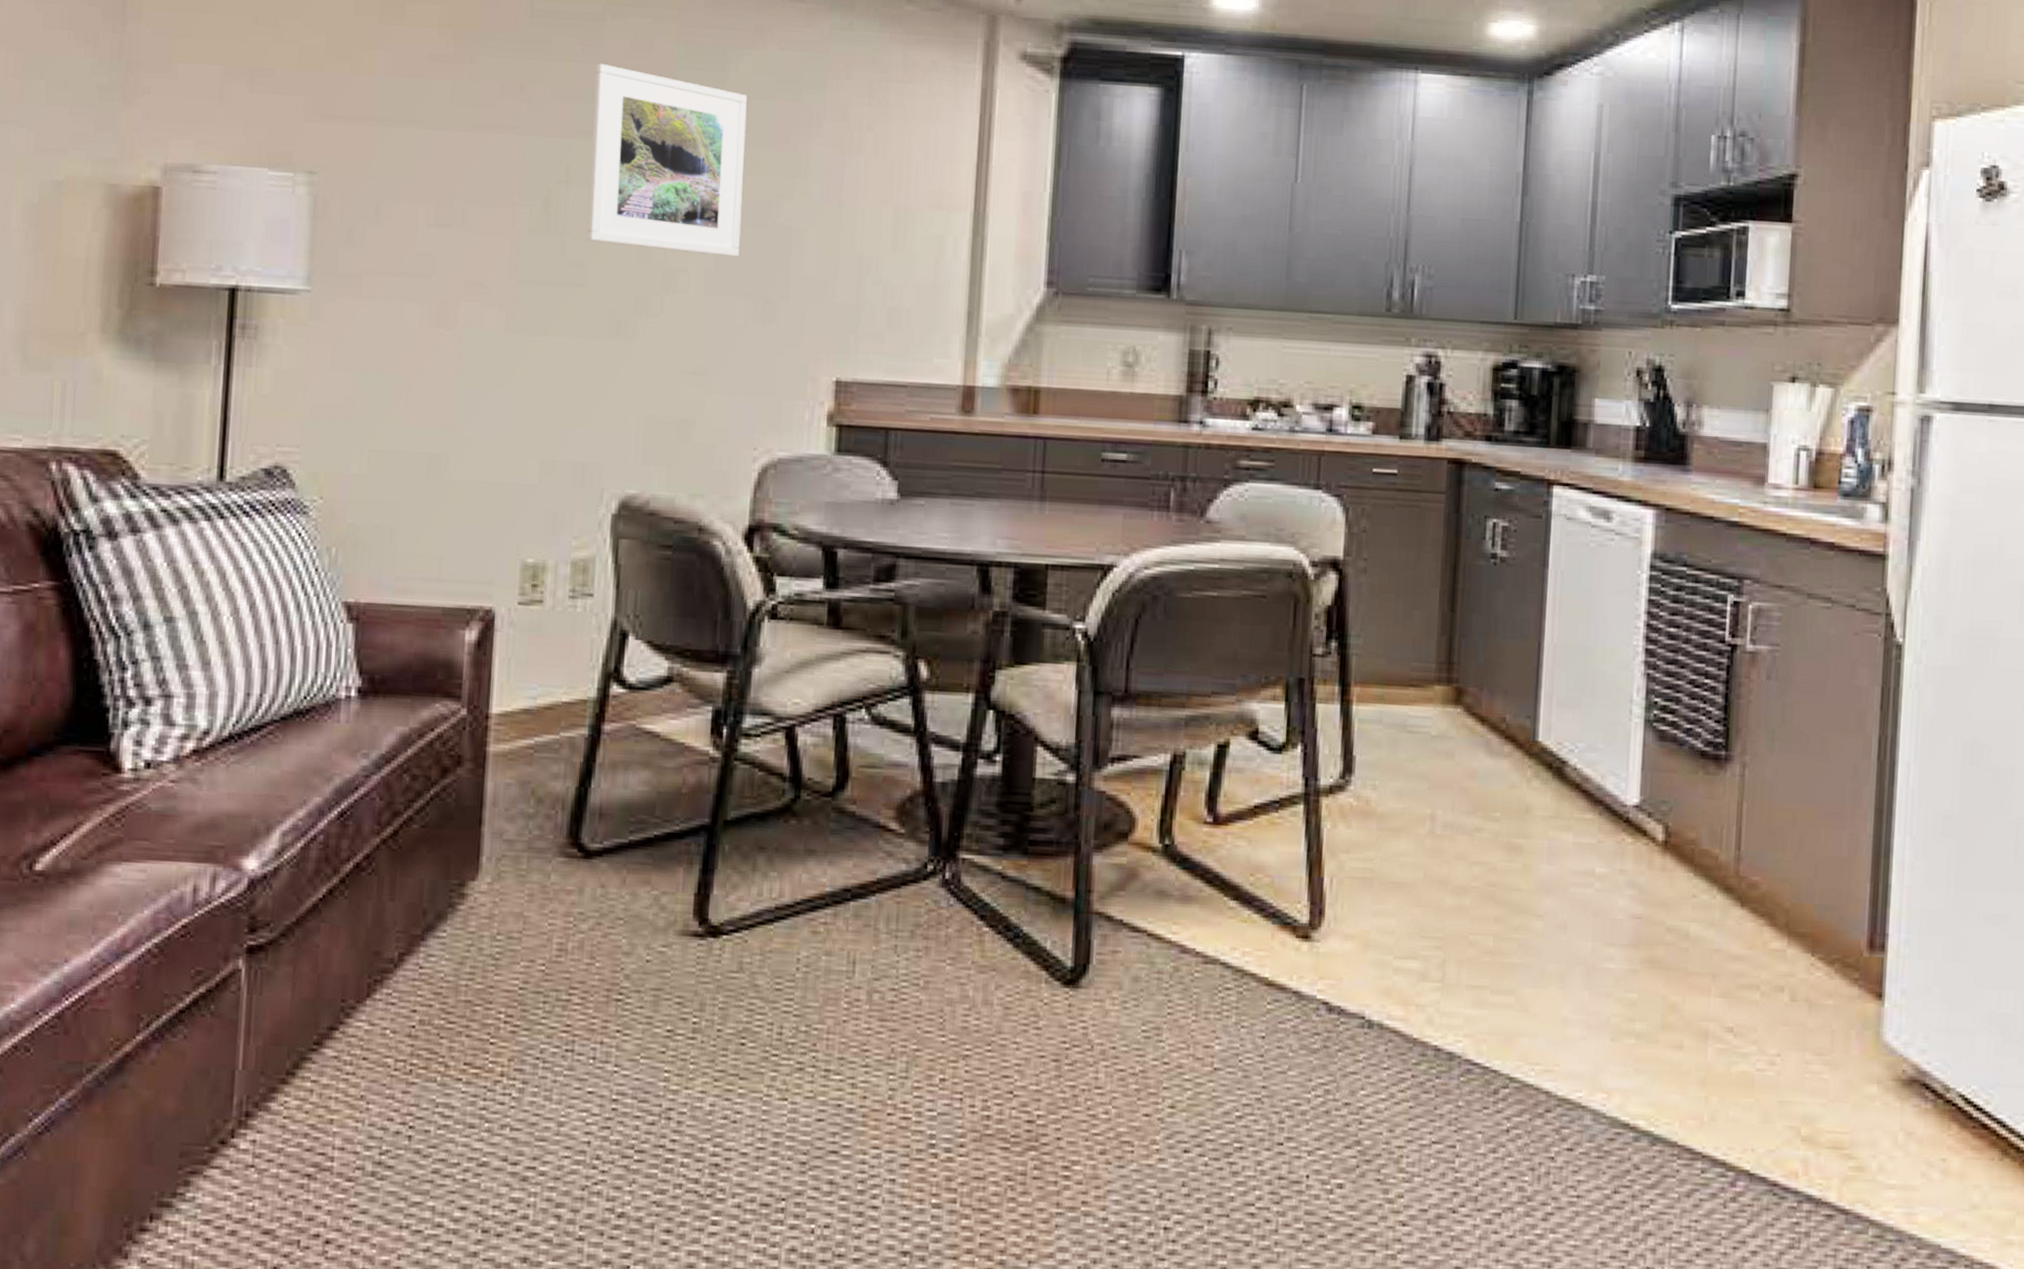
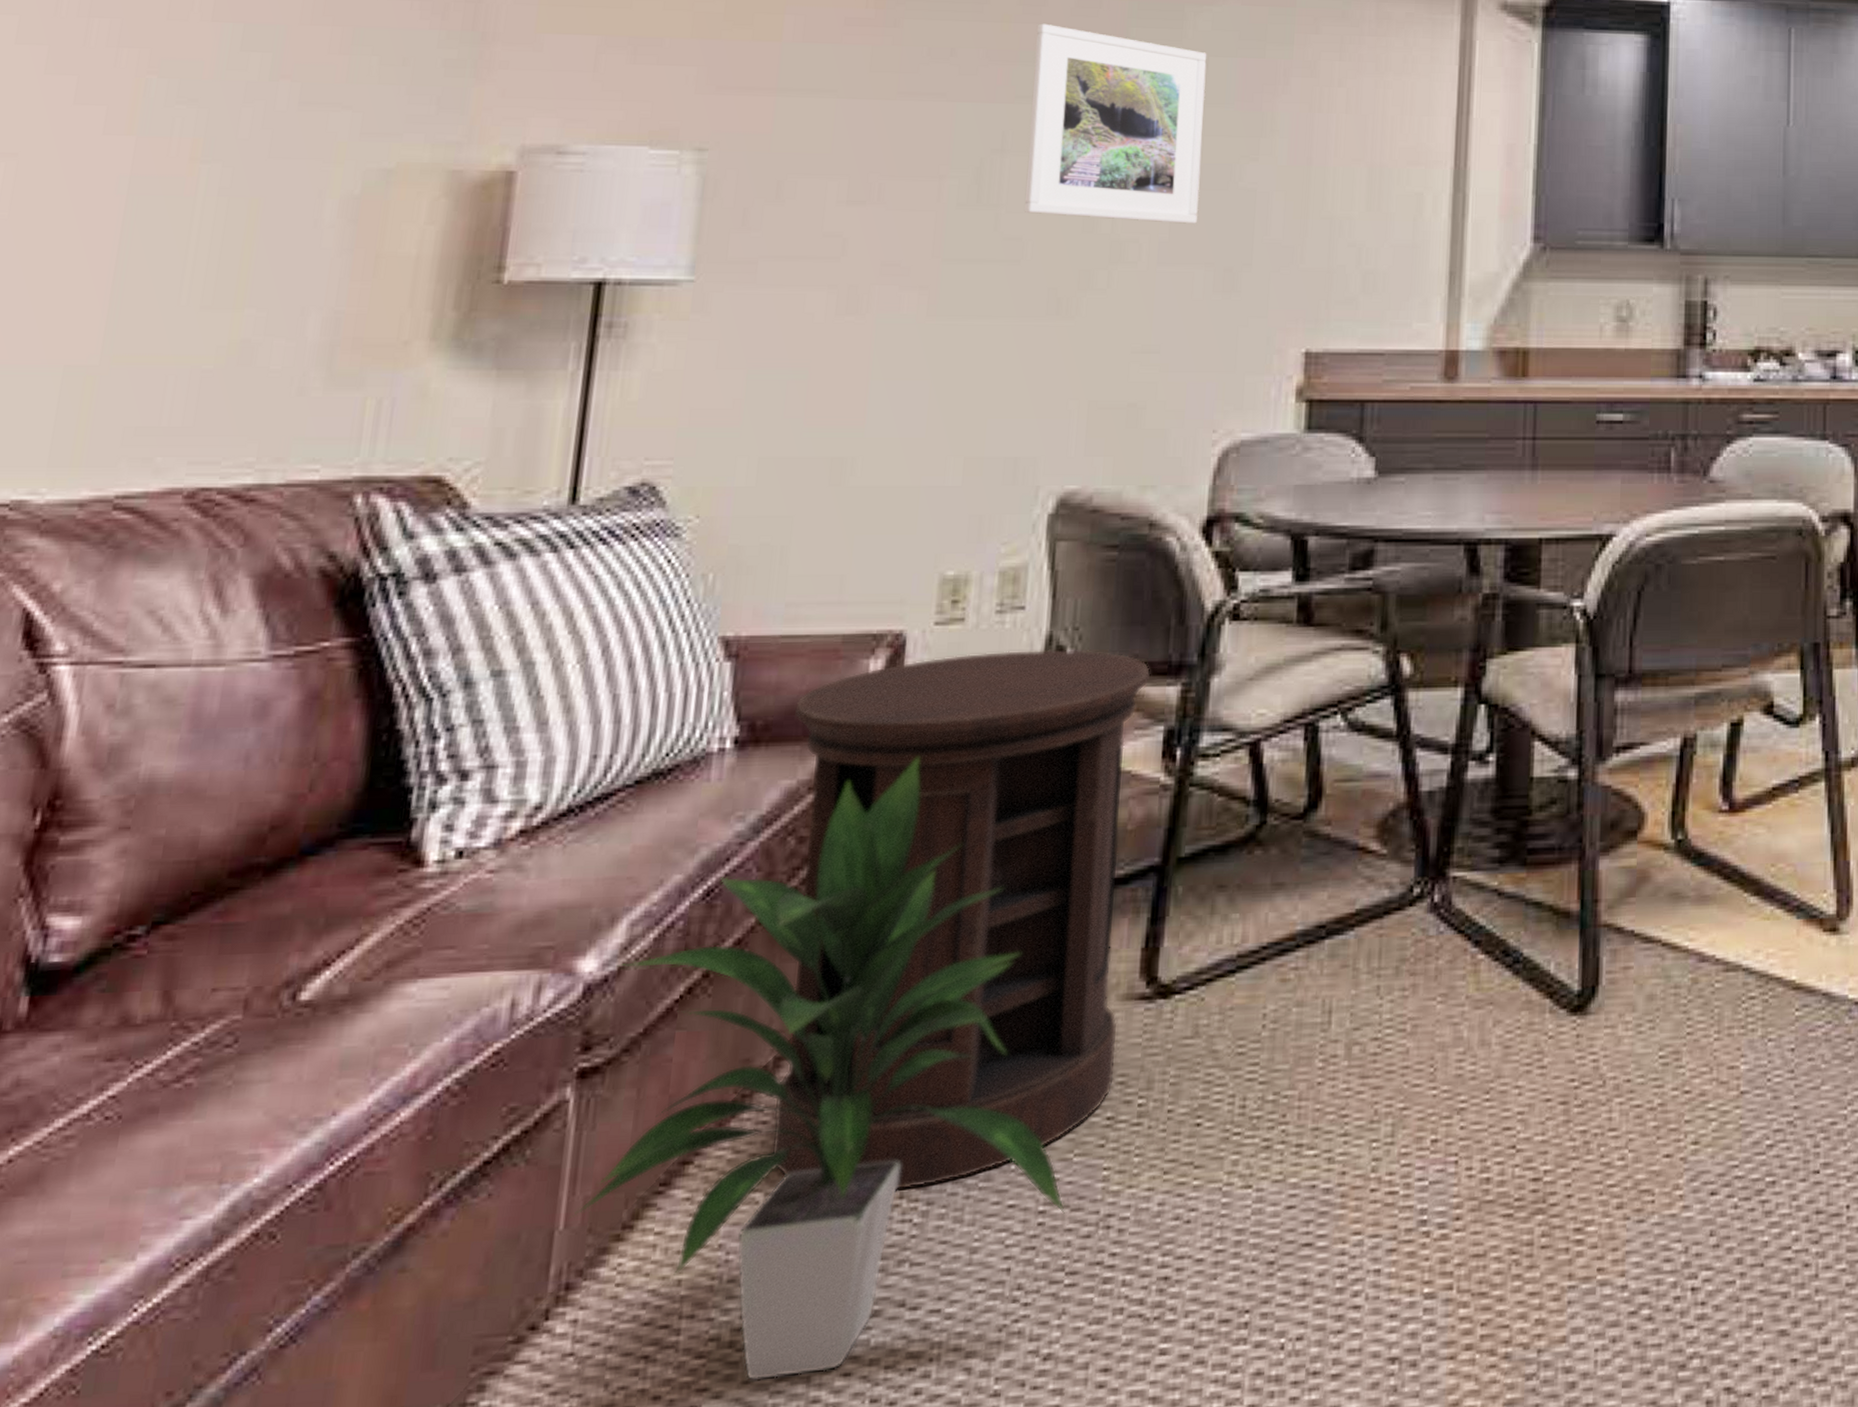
indoor plant: none [246,716,634,1205] -> present [570,756,1065,1381]
side table: none [398,631,701,1070] -> present [771,649,1151,1191]

